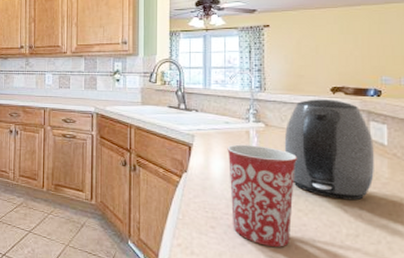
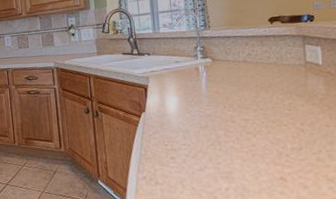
mug: present [227,144,297,247] -> none [179,79,243,168]
kettle: present [284,99,374,201] -> none [230,29,312,119]

